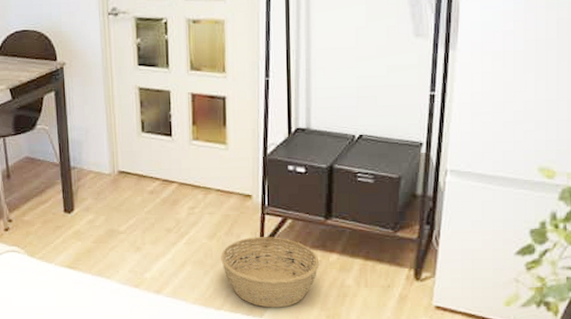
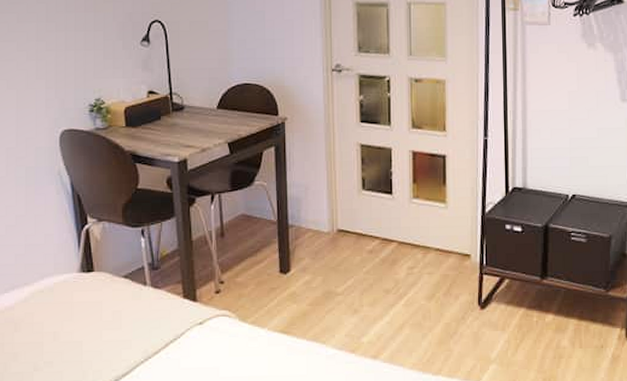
basket: present [221,237,320,308] -> none [439,297,536,372]

